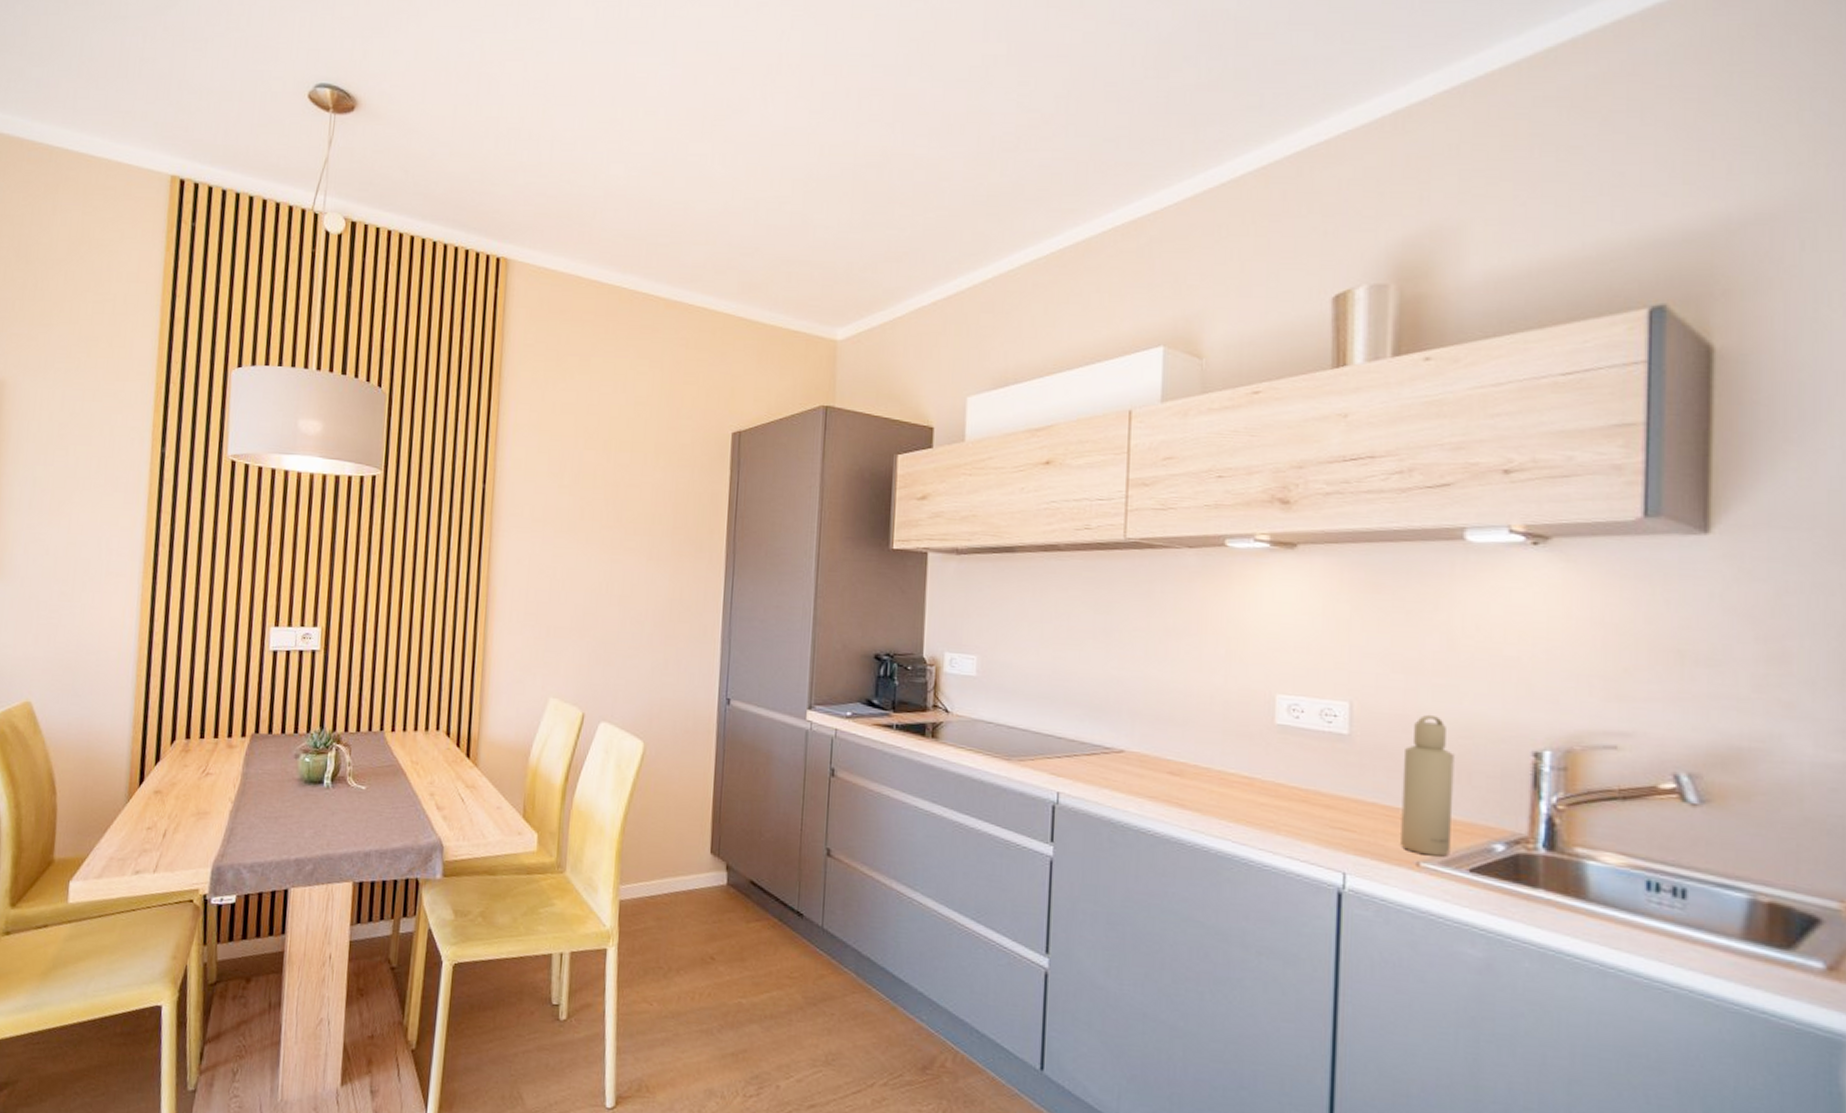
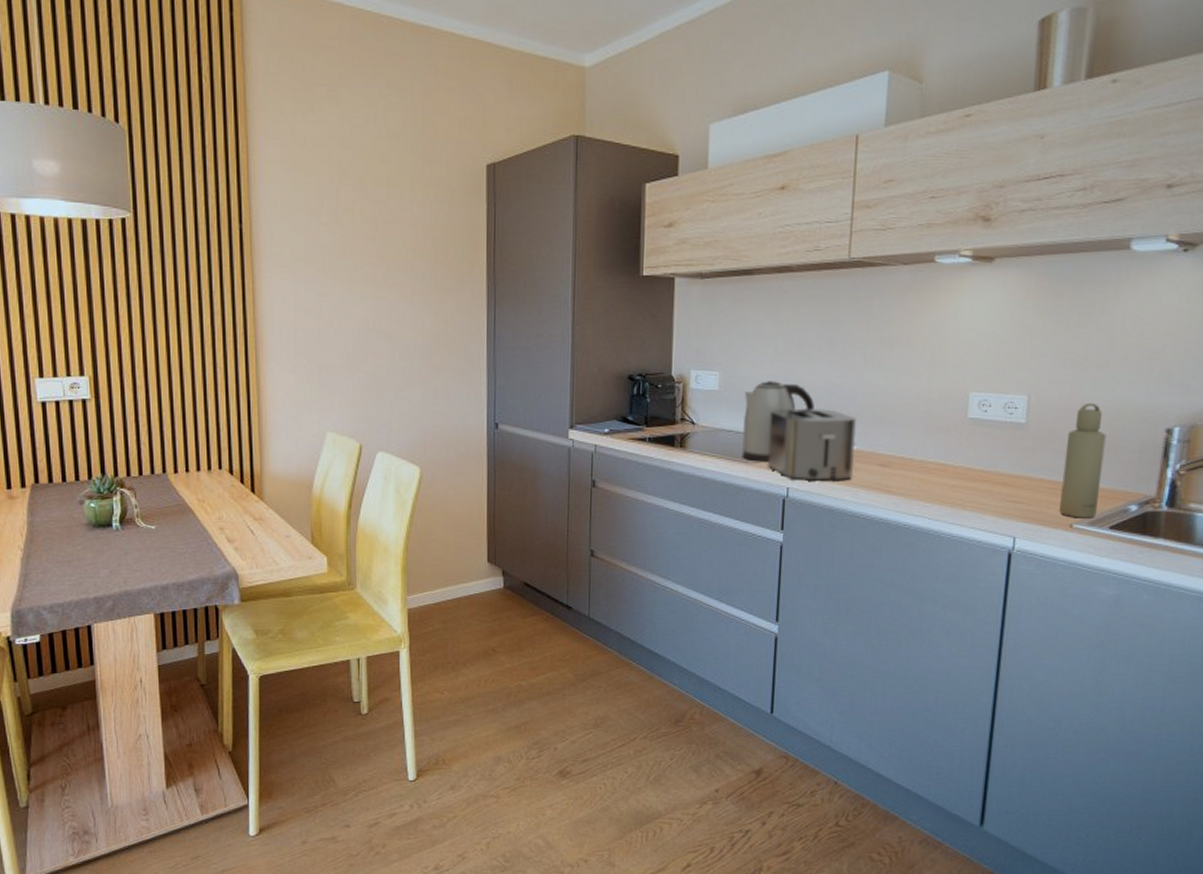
kettle: none [1003,668,1088,761] -> present [742,381,814,462]
toaster: none [1034,701,1140,790] -> present [768,408,857,482]

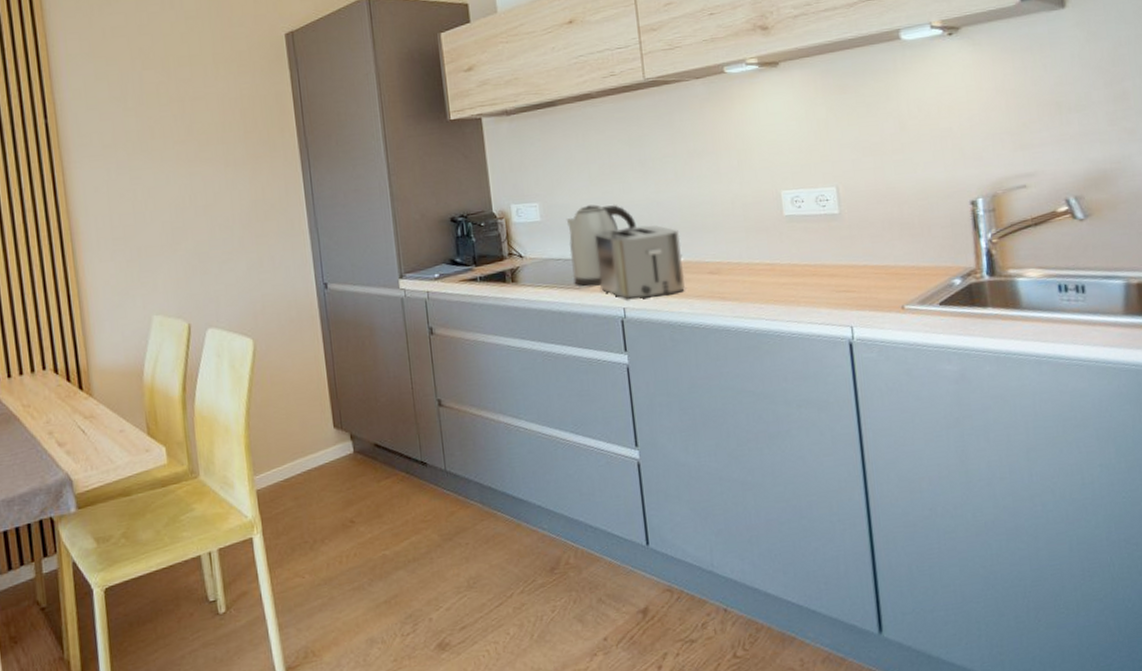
bottle: present [1059,402,1106,518] -> none [881,185,924,299]

